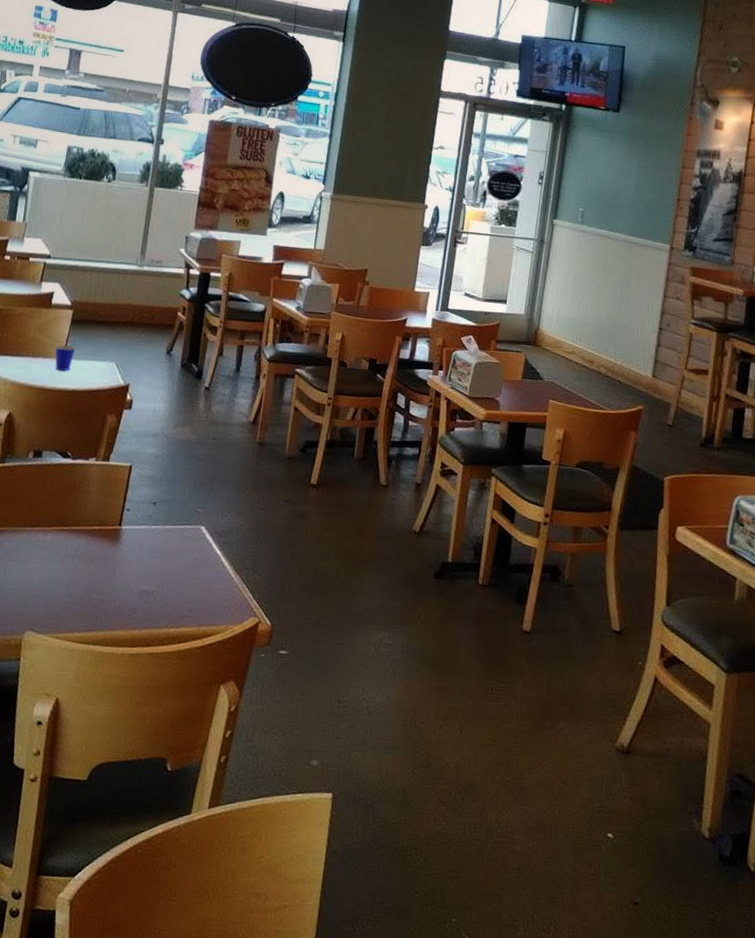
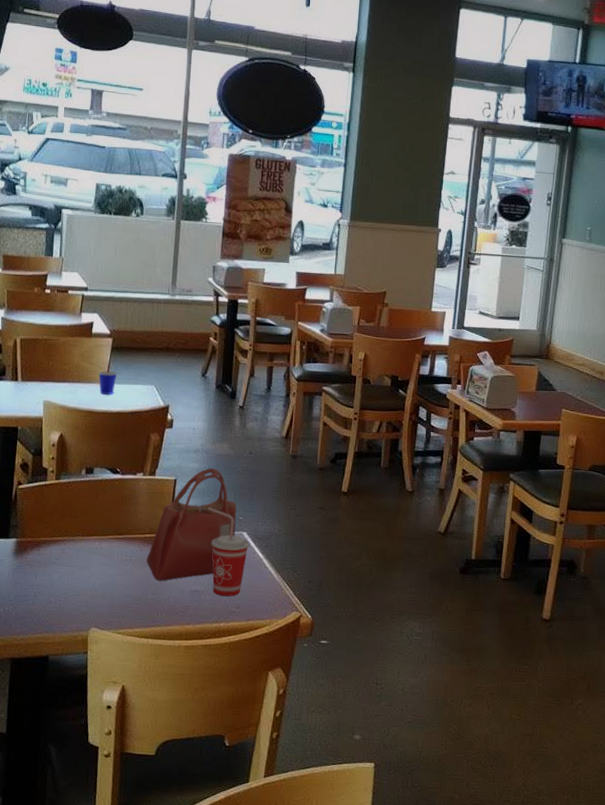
handbag: none [93,454,196,579] -> present [146,468,237,581]
beverage cup: none [163,497,208,598] -> present [207,507,250,596]

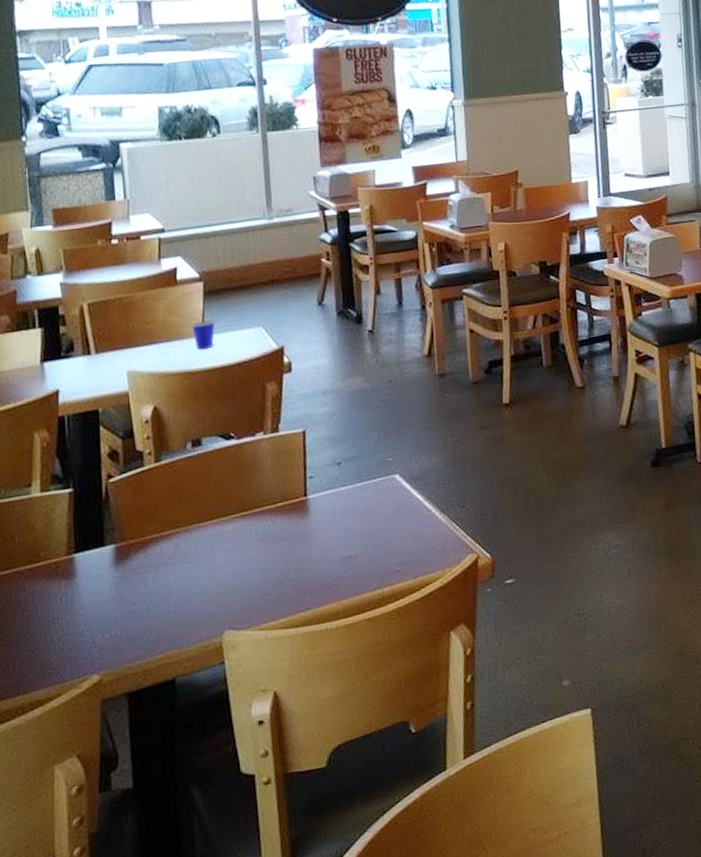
handbag: present [146,468,237,581] -> none [282,408,386,556]
beverage cup: present [207,507,250,596] -> none [347,454,405,556]

